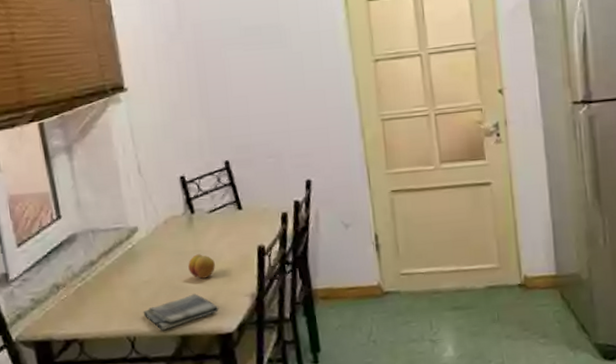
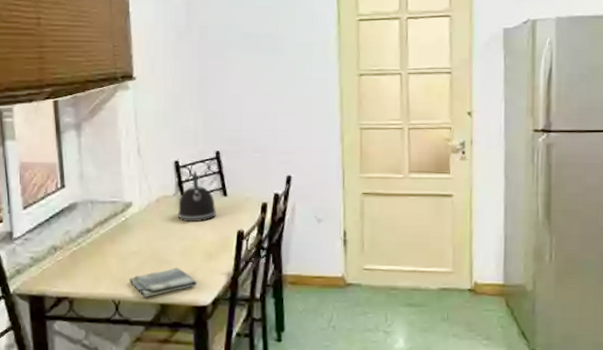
fruit: present [188,254,215,279] -> none [174,232,198,255]
kettle: none [189,185,232,243] -> present [177,171,216,223]

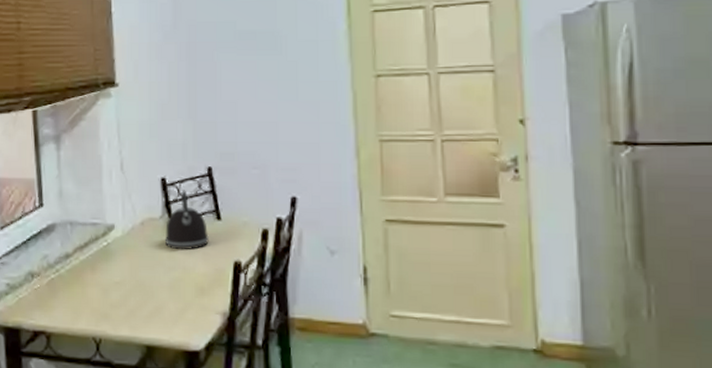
dish towel: present [129,267,197,297] -> none [111,303,188,337]

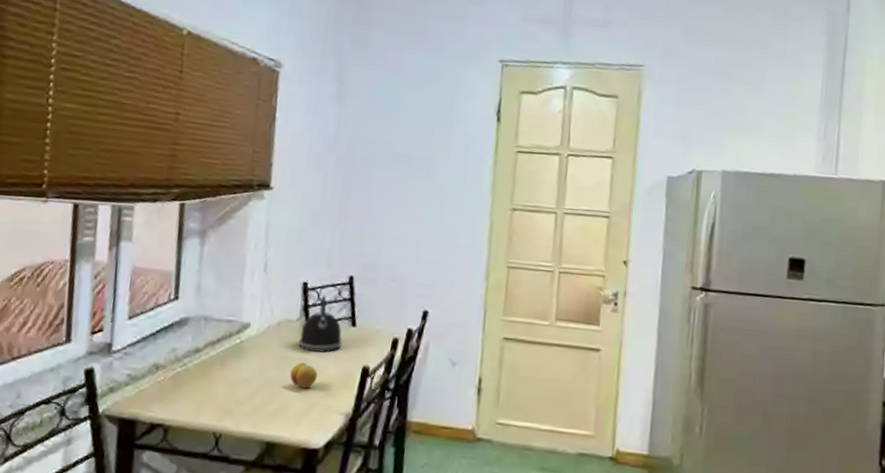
fruit: none [161,261,188,288] -> present [290,362,317,389]

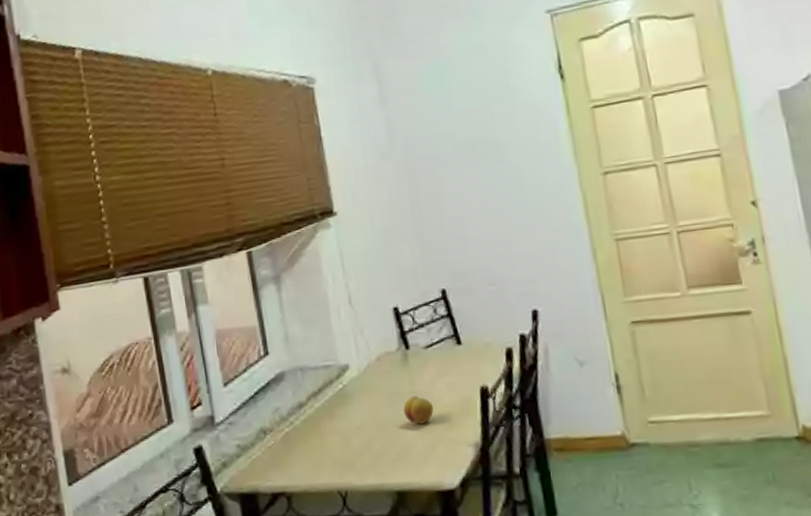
kettle: present [298,295,342,353] -> none [403,317,452,383]

